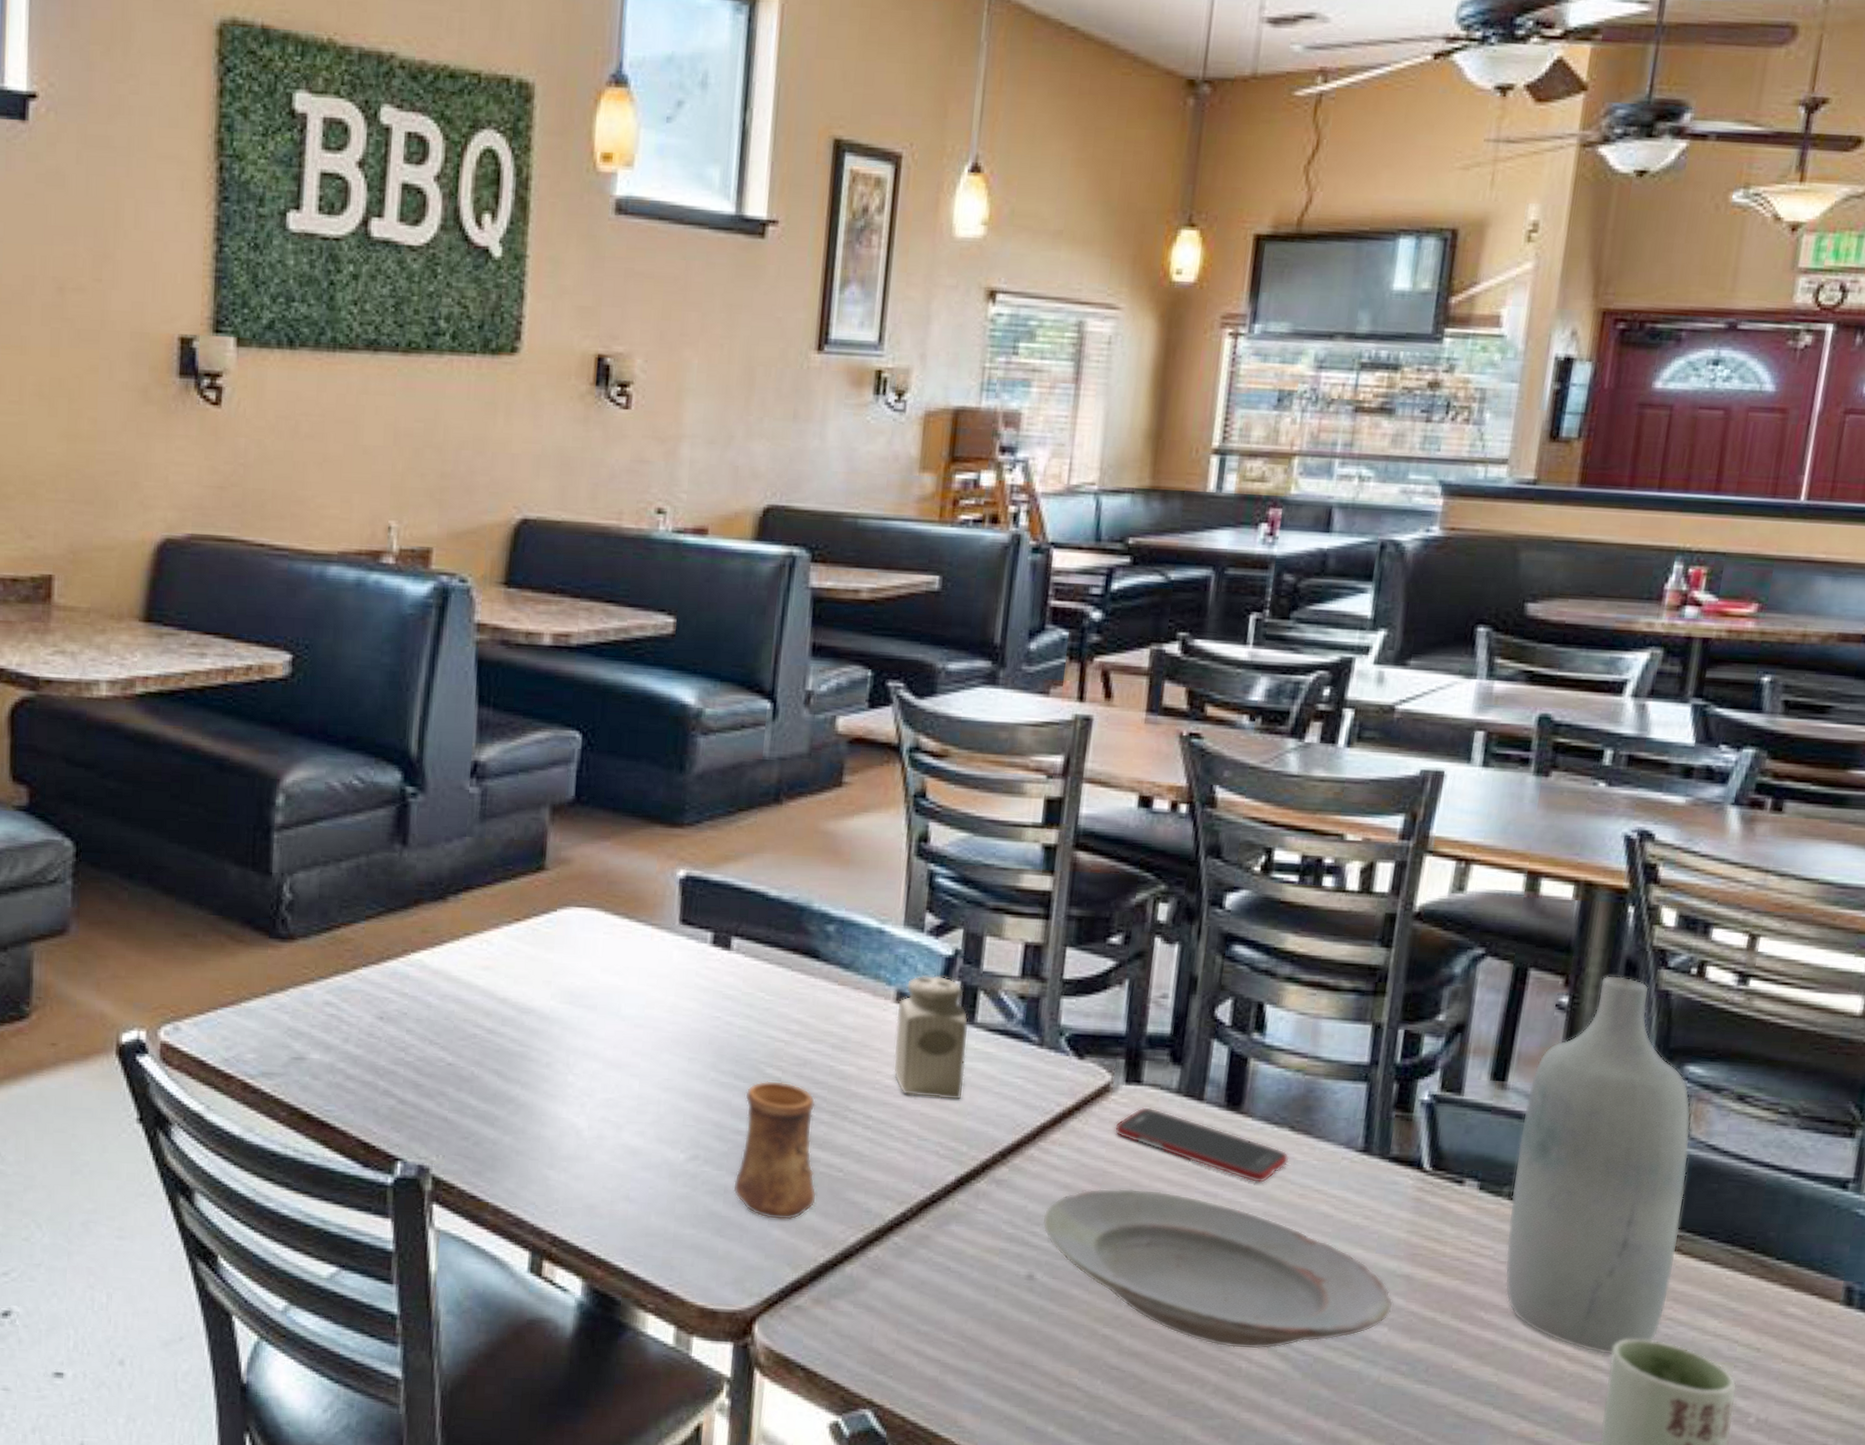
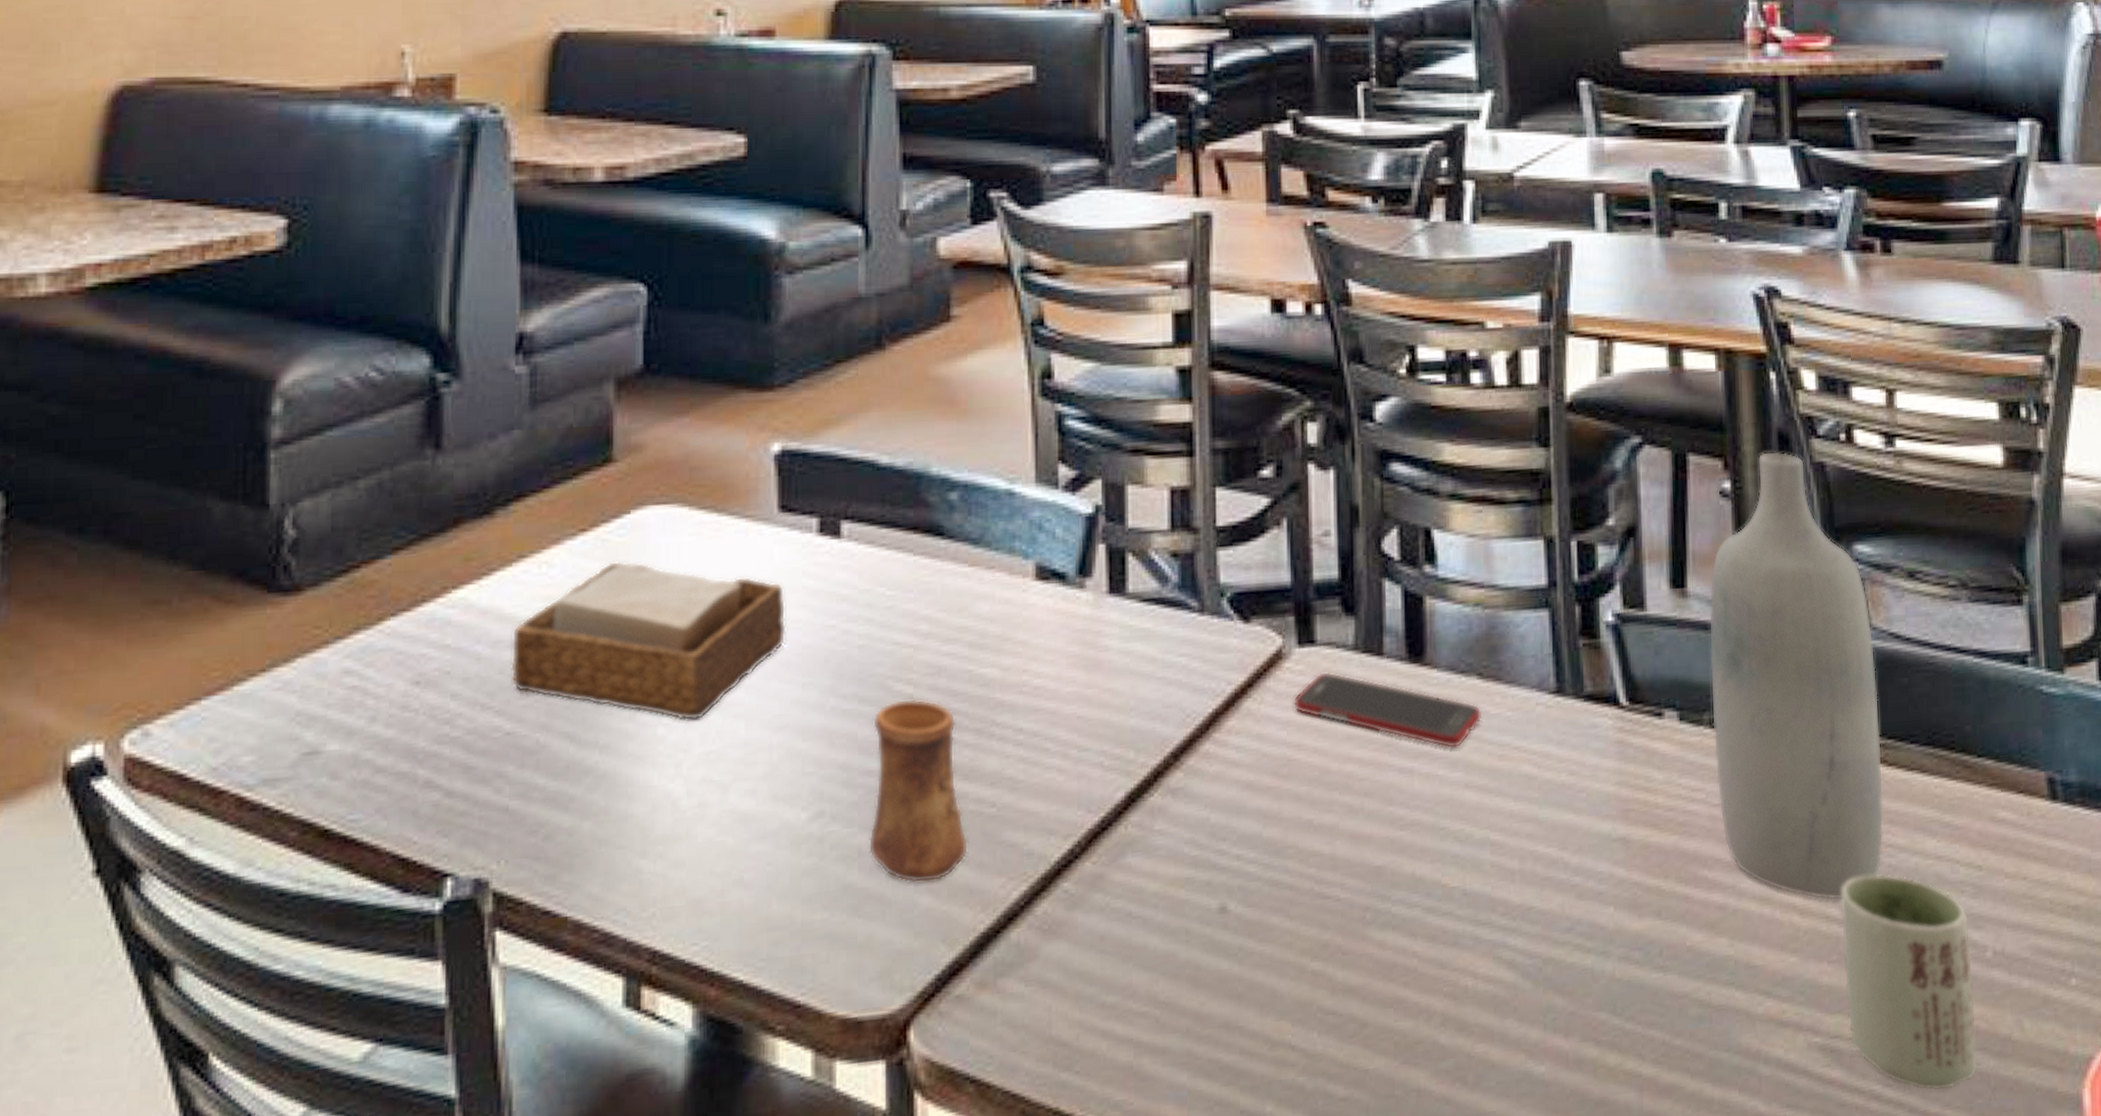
napkin holder: none [454,947,680,1075] -> present [511,561,786,722]
salt shaker: present [893,974,969,1101] -> none [1038,540,1123,696]
plate: present [1042,1188,1394,1350] -> none [1228,774,1615,963]

